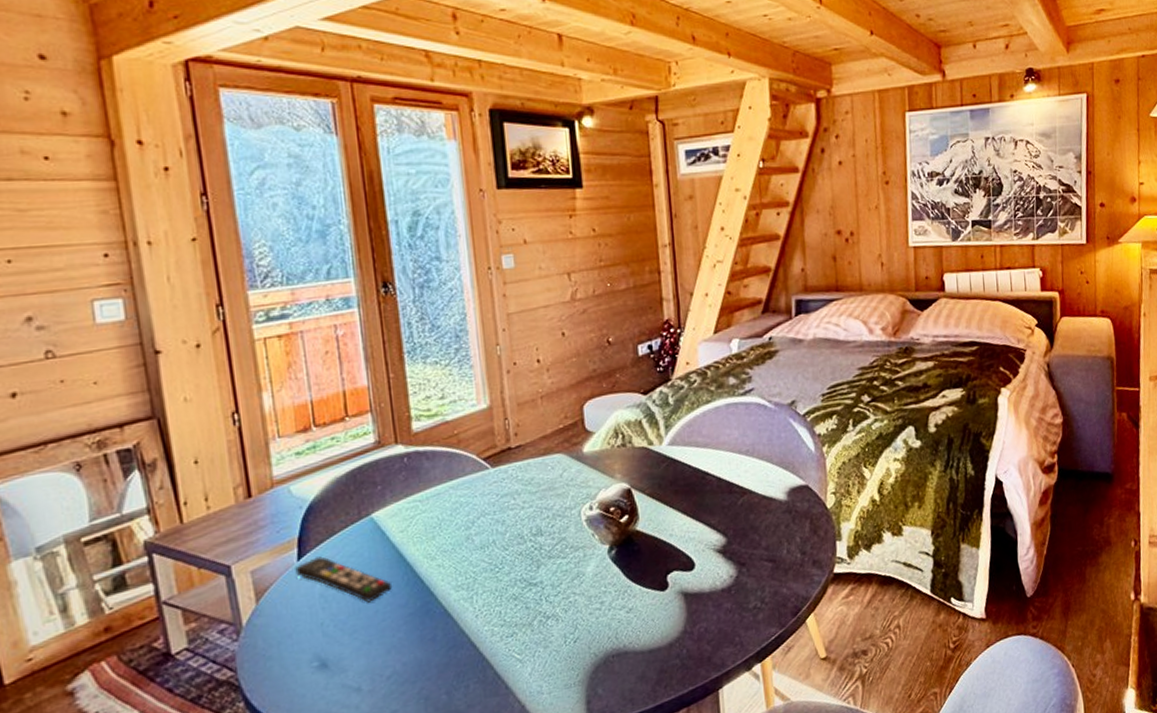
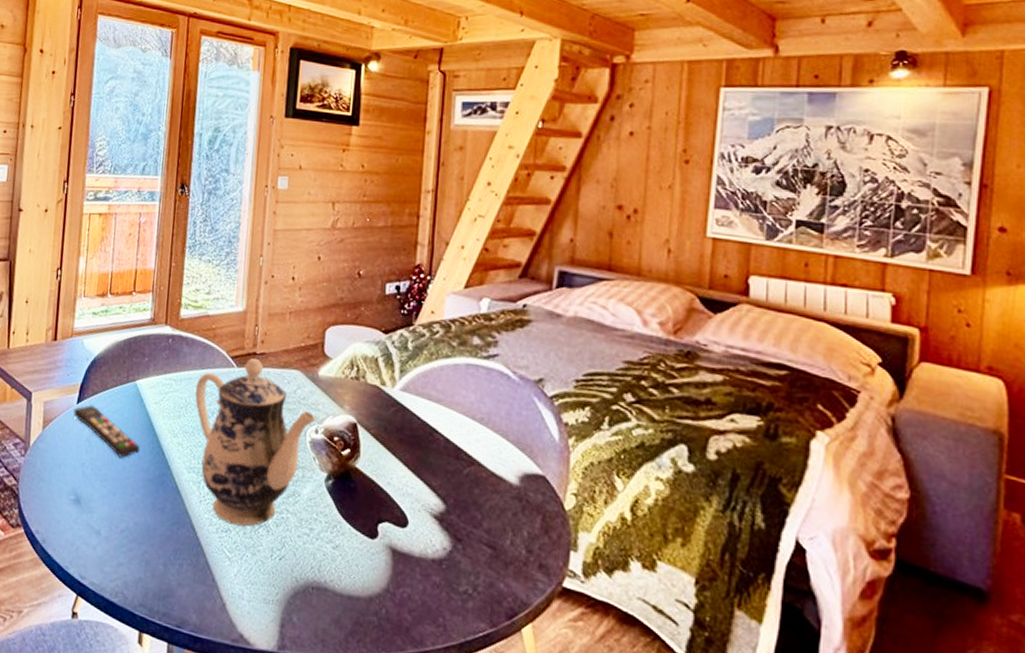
teapot: none [447,453,588,627] -> present [195,358,315,527]

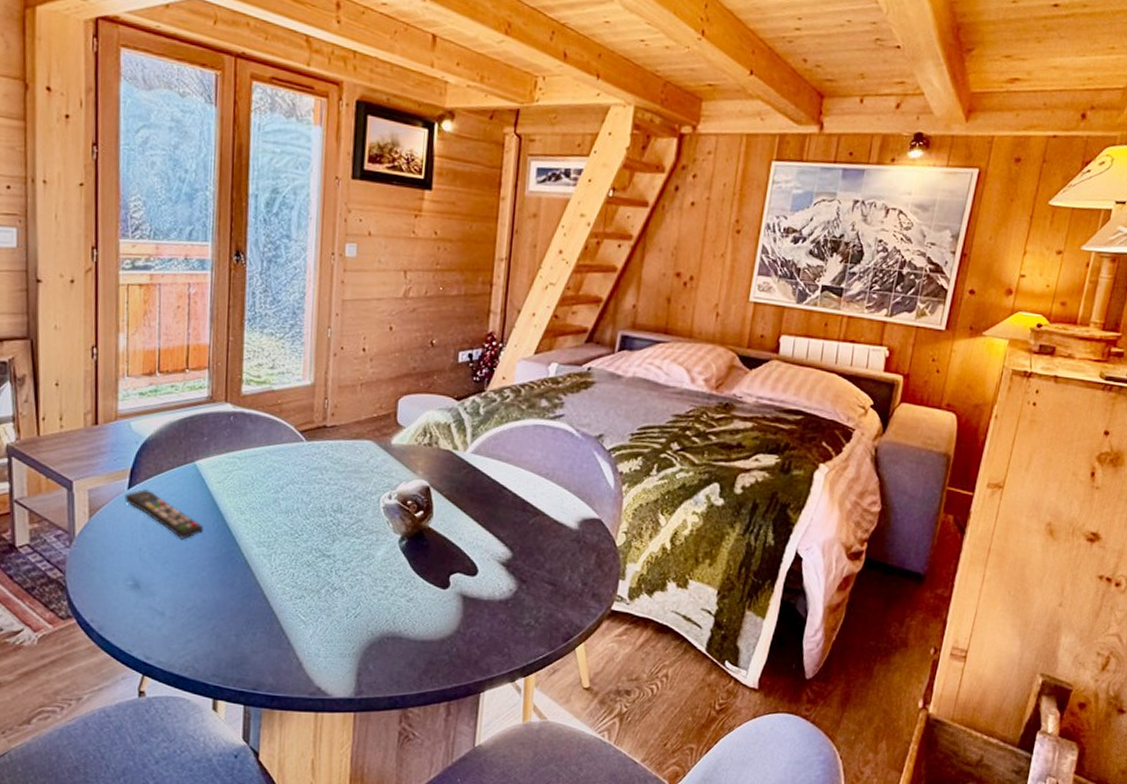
teapot: present [195,358,315,527] -> none [262,432,389,592]

